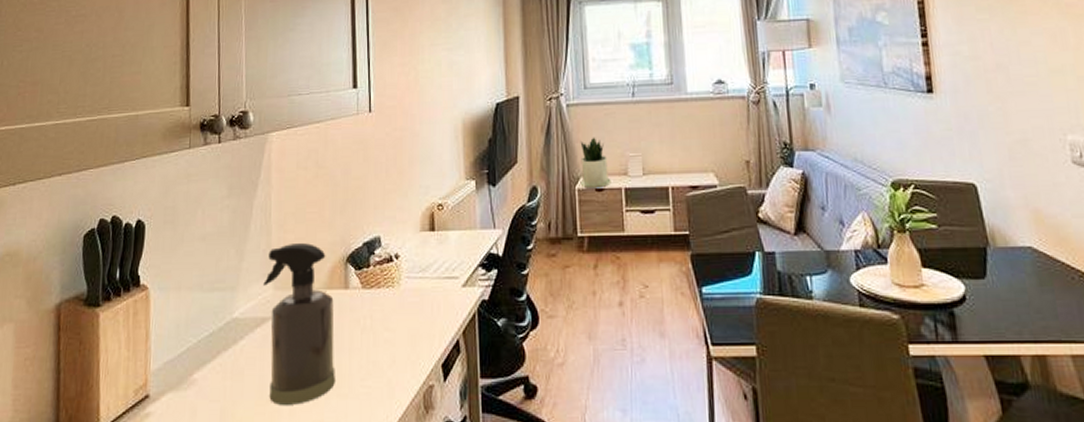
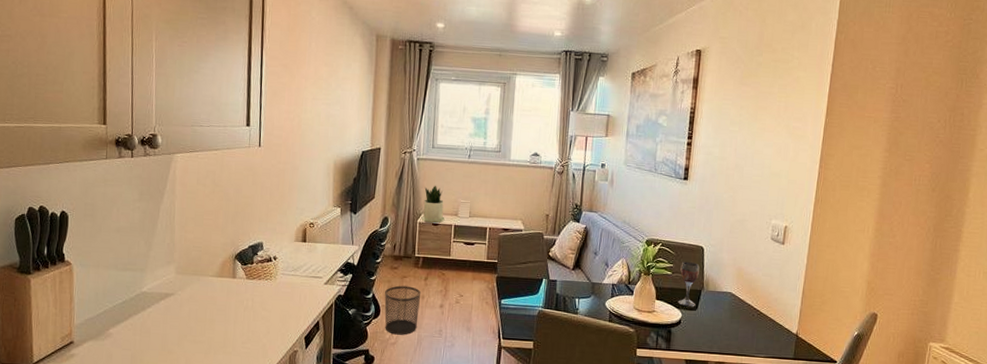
spray bottle: present [263,243,335,405] -> none [167,241,224,357]
waste bin: none [543,279,592,351] -> present [384,285,421,335]
cup: none [948,206,982,274] -> present [678,261,700,307]

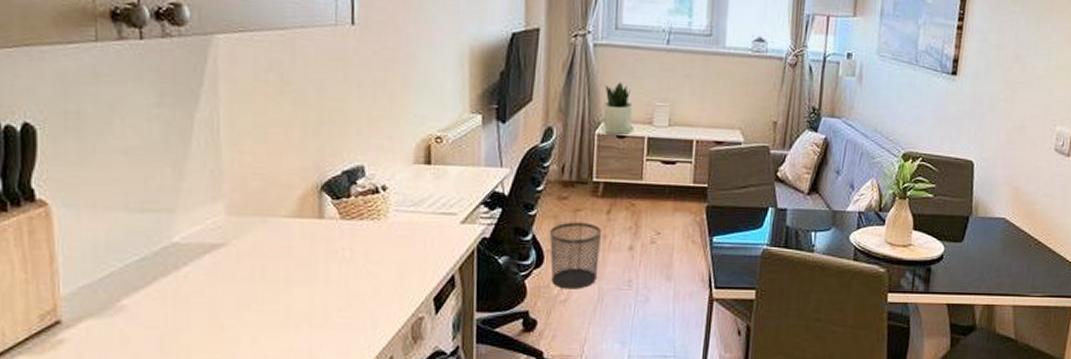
cup: present [678,261,700,307] -> none [940,180,968,238]

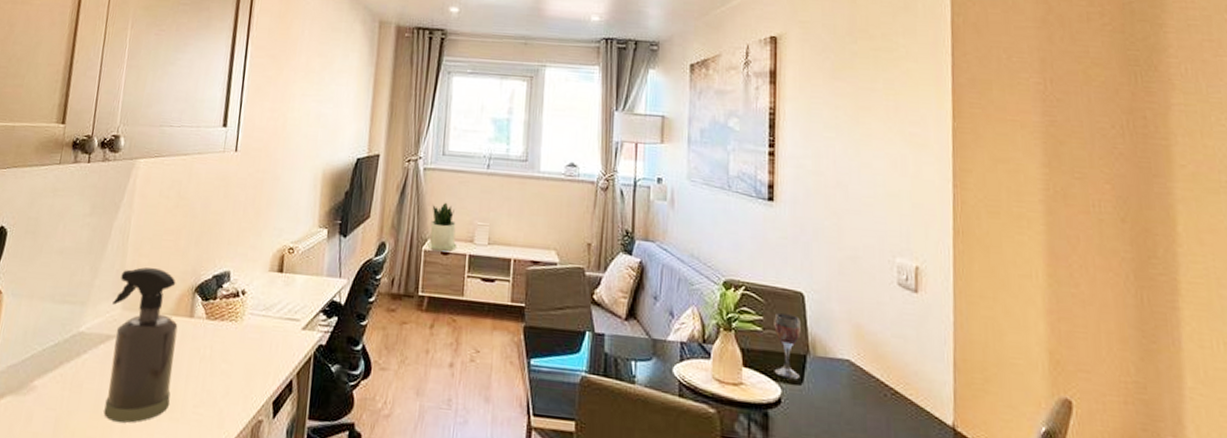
spray bottle: none [212,166,307,334] -> present [104,267,178,423]
waste bin: present [550,222,602,289] -> none [377,334,425,405]
cup: none [940,180,968,238] -> present [774,312,801,380]

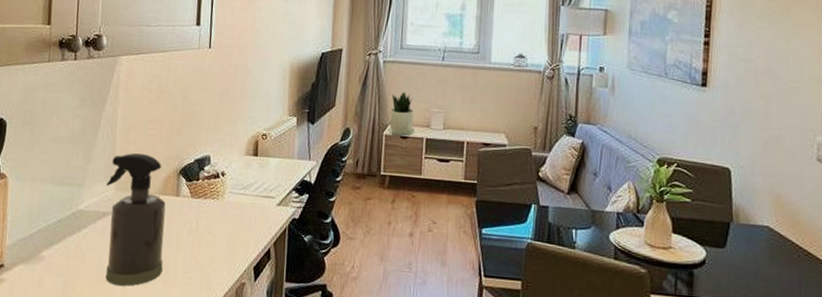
cup: present [774,312,801,380] -> none [700,185,726,244]

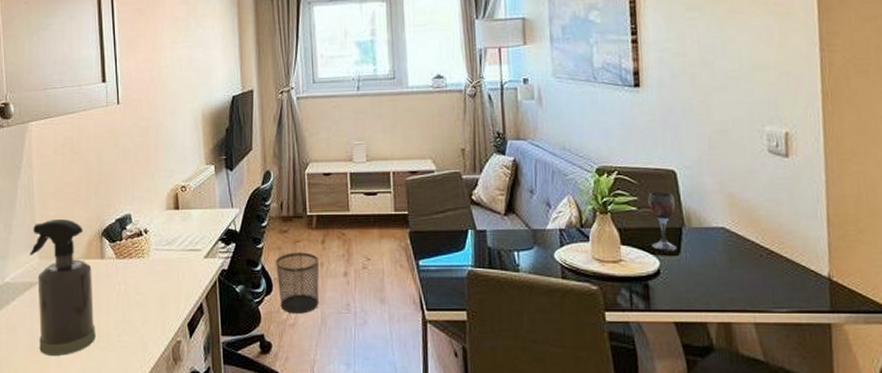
waste bin: none [345,209,388,269] -> present [276,252,319,314]
planter: present [388,91,415,136] -> none [309,127,338,173]
cup: none [700,185,726,244] -> present [648,191,677,251]

